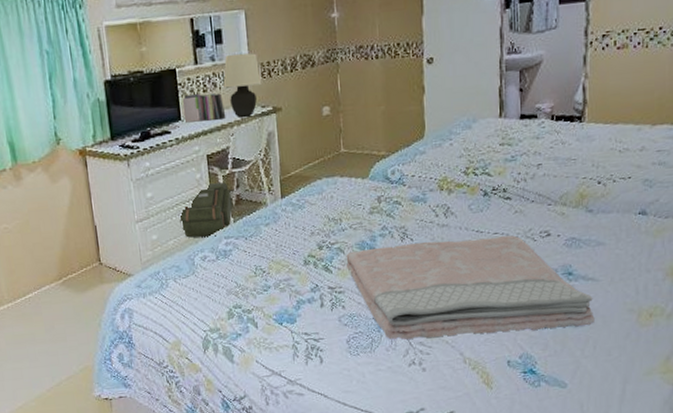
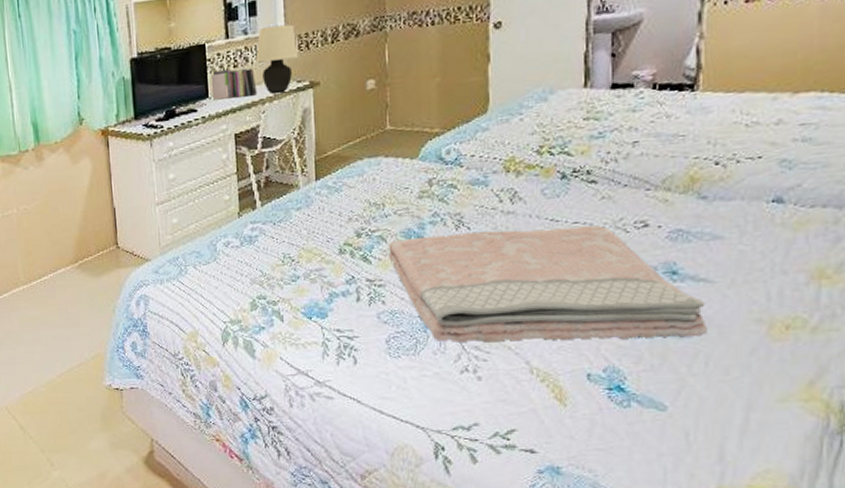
backpack: present [179,182,233,238] -> none [202,163,261,222]

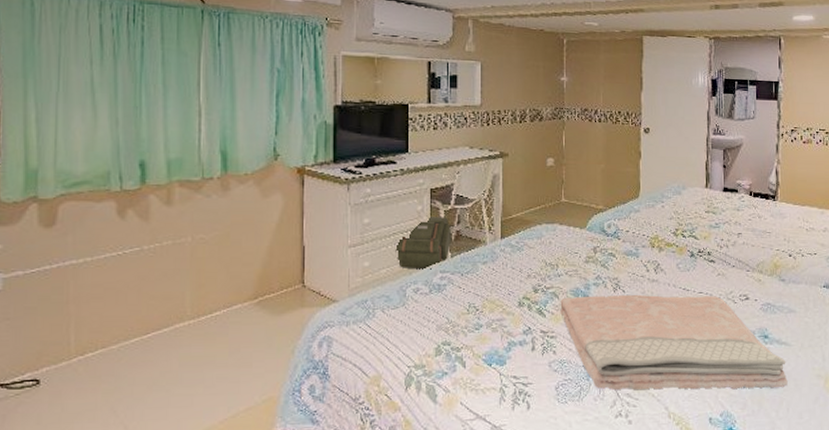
backpack: none [202,163,261,222] -> present [395,217,452,268]
books: present [210,68,258,100] -> none [411,130,454,158]
table lamp: present [255,24,299,95] -> none [454,99,491,159]

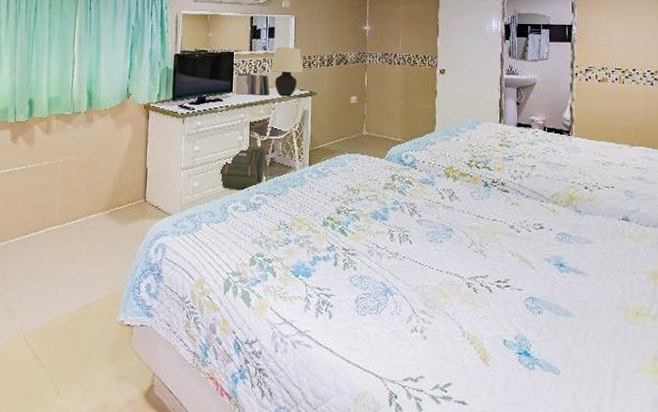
books: none [411,130,454,158] -> present [235,73,270,96]
table lamp: none [454,99,491,159] -> present [271,47,303,97]
towel: present [560,294,788,390] -> none [361,218,585,316]

